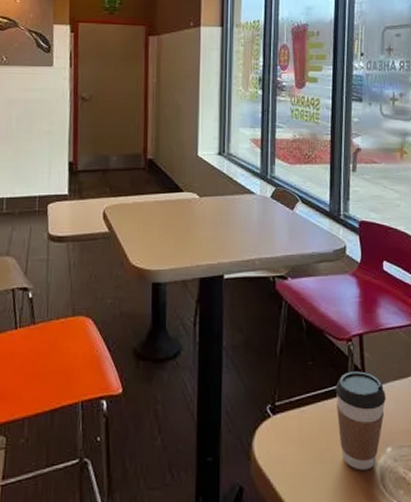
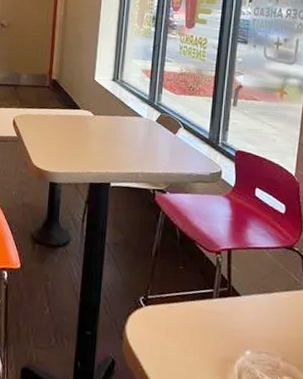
coffee cup: present [335,371,386,471] -> none [202,280,249,367]

